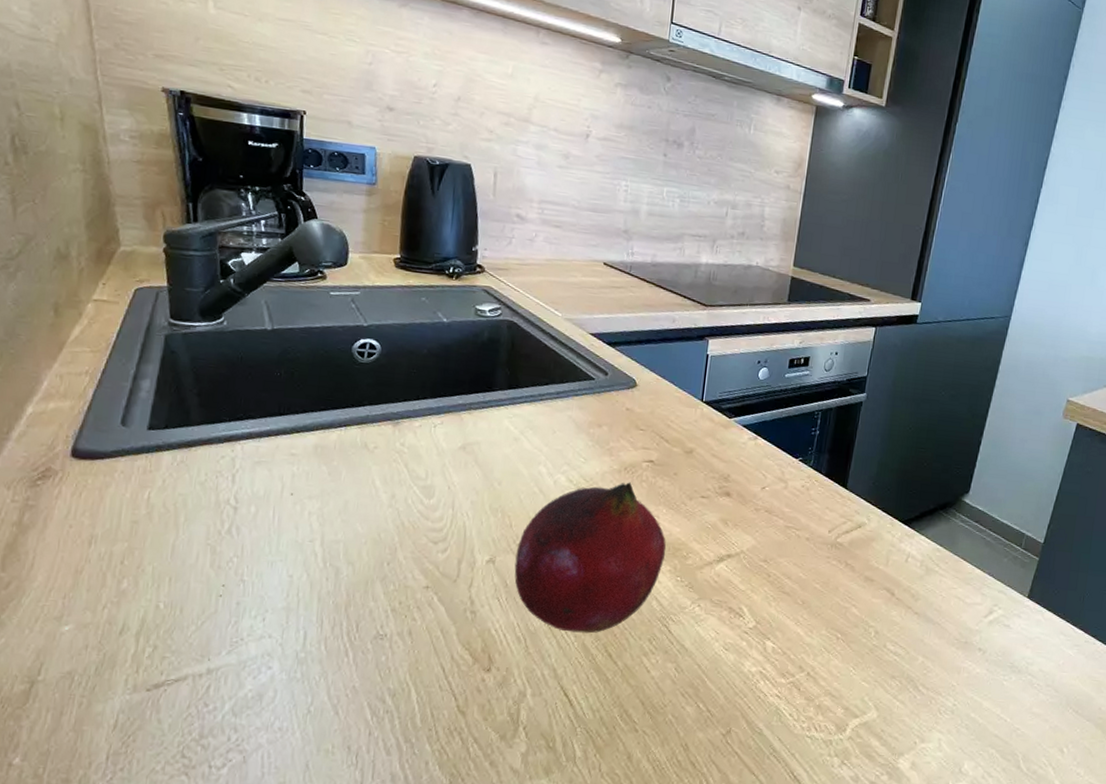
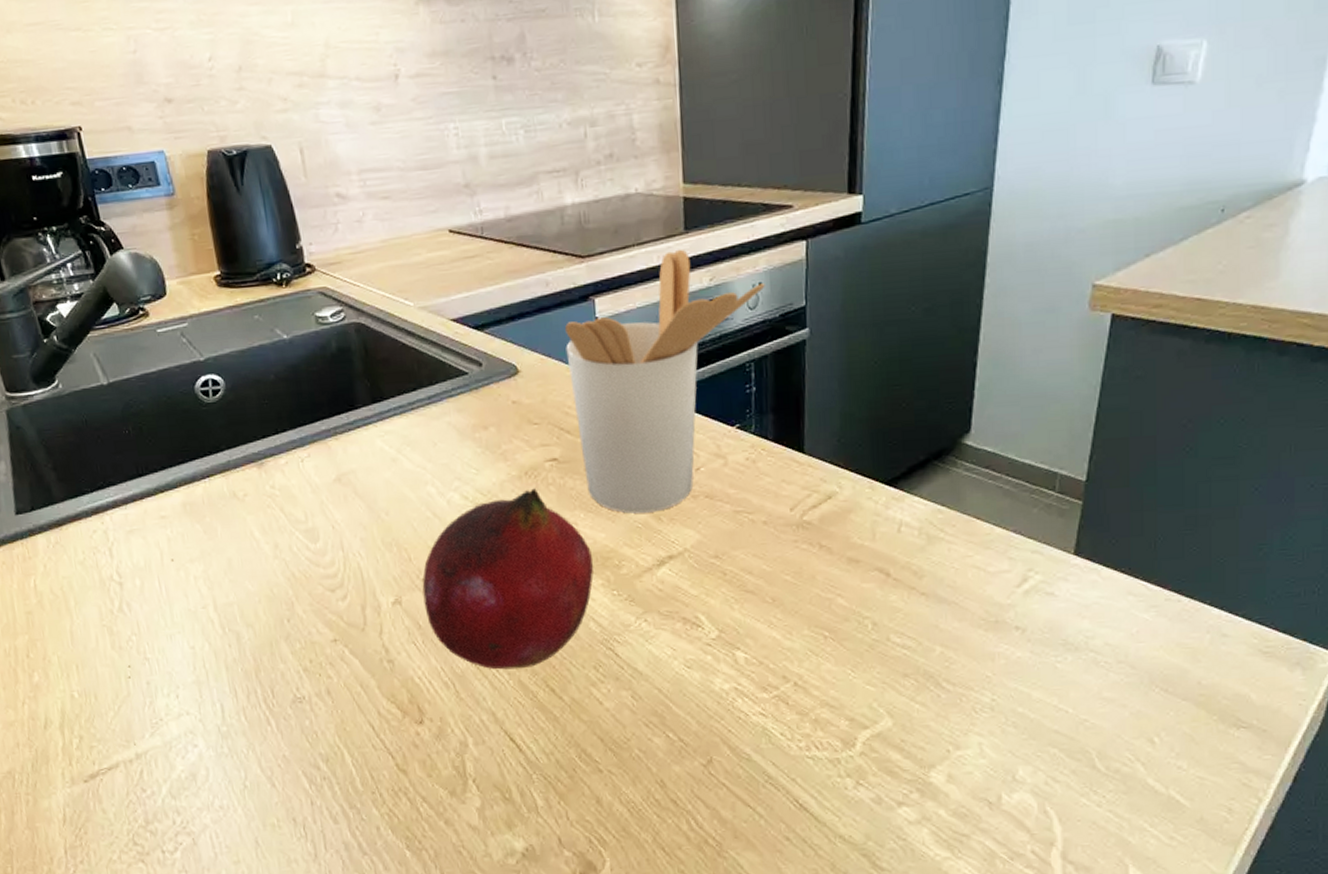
utensil holder: none [673,314,840,517] -> present [564,249,765,514]

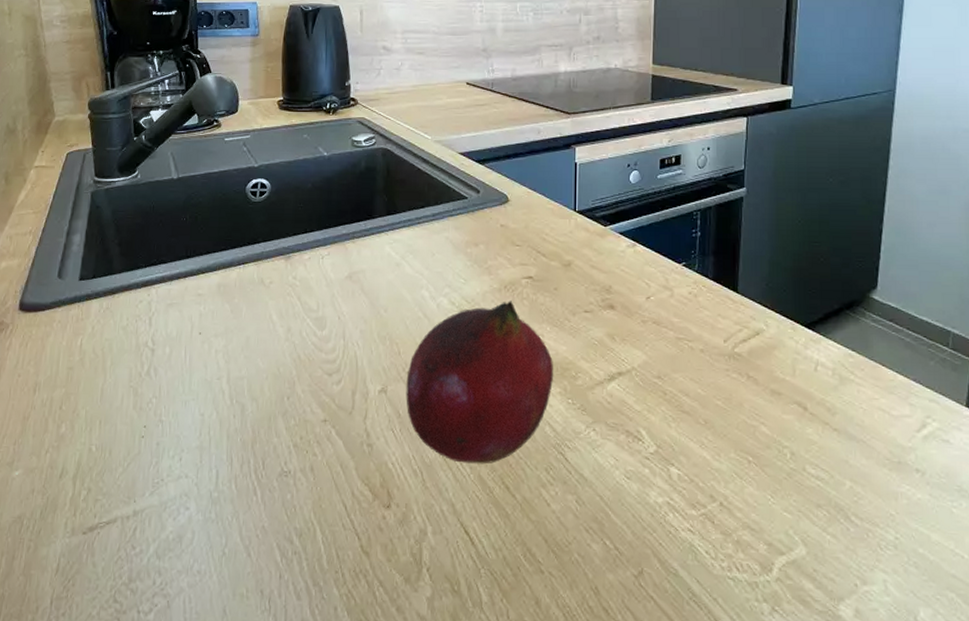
utensil holder: present [564,249,765,514] -> none [549,114,712,332]

